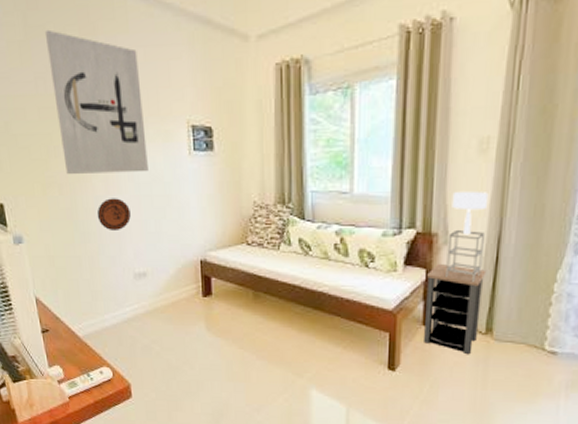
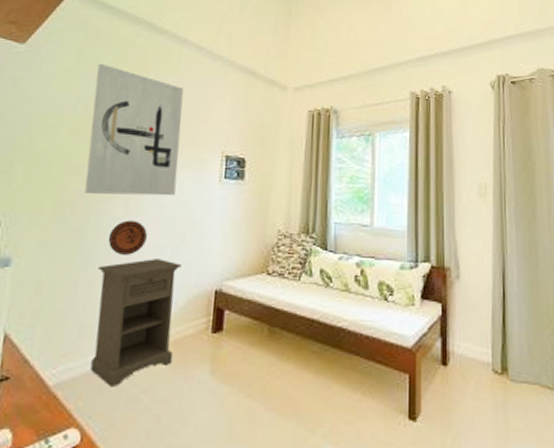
nightstand: none [95,233,173,338] -> present [90,259,181,387]
side table: present [424,263,487,355] -> none [442,297,496,399]
table lamp: present [444,191,489,282] -> none [458,228,492,317]

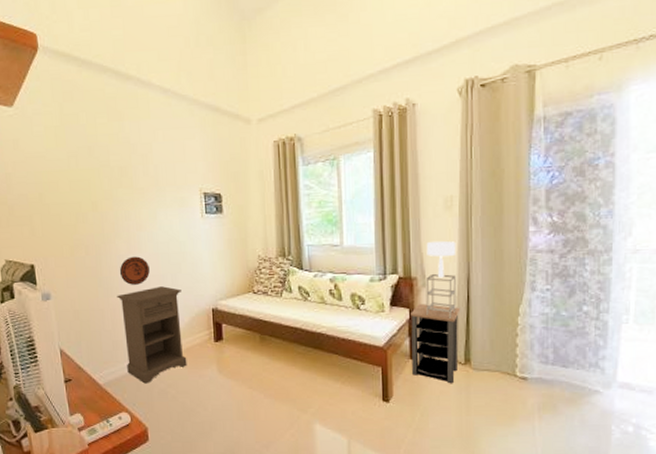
wall art: present [85,63,184,196] -> none [78,117,166,237]
side table: none [442,297,496,399] -> present [409,303,461,384]
table lamp: none [458,228,492,317] -> present [425,240,457,318]

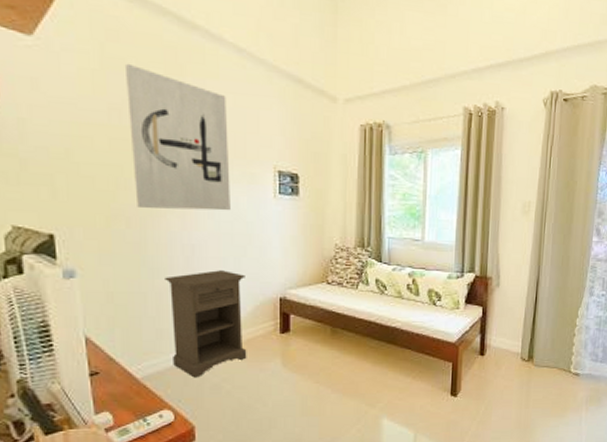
wall art: none [78,117,166,237] -> present [124,63,230,211]
decorative plate: present [119,256,150,285] -> none [169,234,208,267]
side table: present [409,303,461,384] -> none [481,302,529,379]
table lamp: present [425,240,457,318] -> none [496,243,530,318]

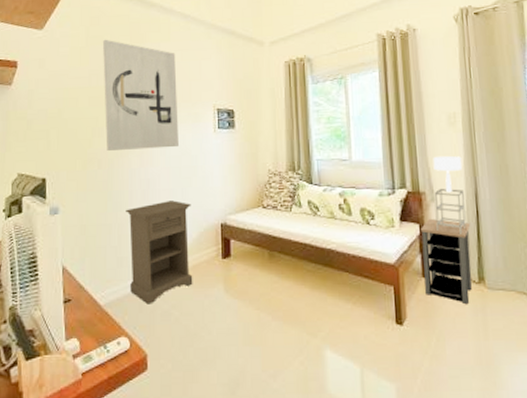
side table: none [481,302,529,379] -> present [420,218,472,305]
table lamp: none [496,243,530,318] -> present [433,155,466,234]

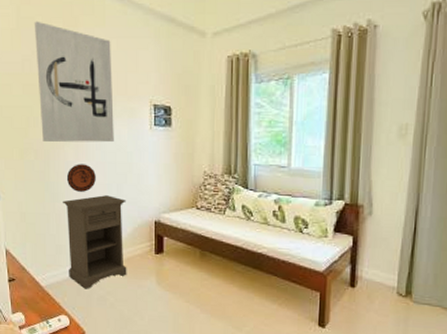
decorative plate: none [130,170,160,199] -> present [66,164,96,192]
side table: present [420,218,472,305] -> none [351,231,406,315]
table lamp: present [433,155,466,234] -> none [369,169,408,249]

